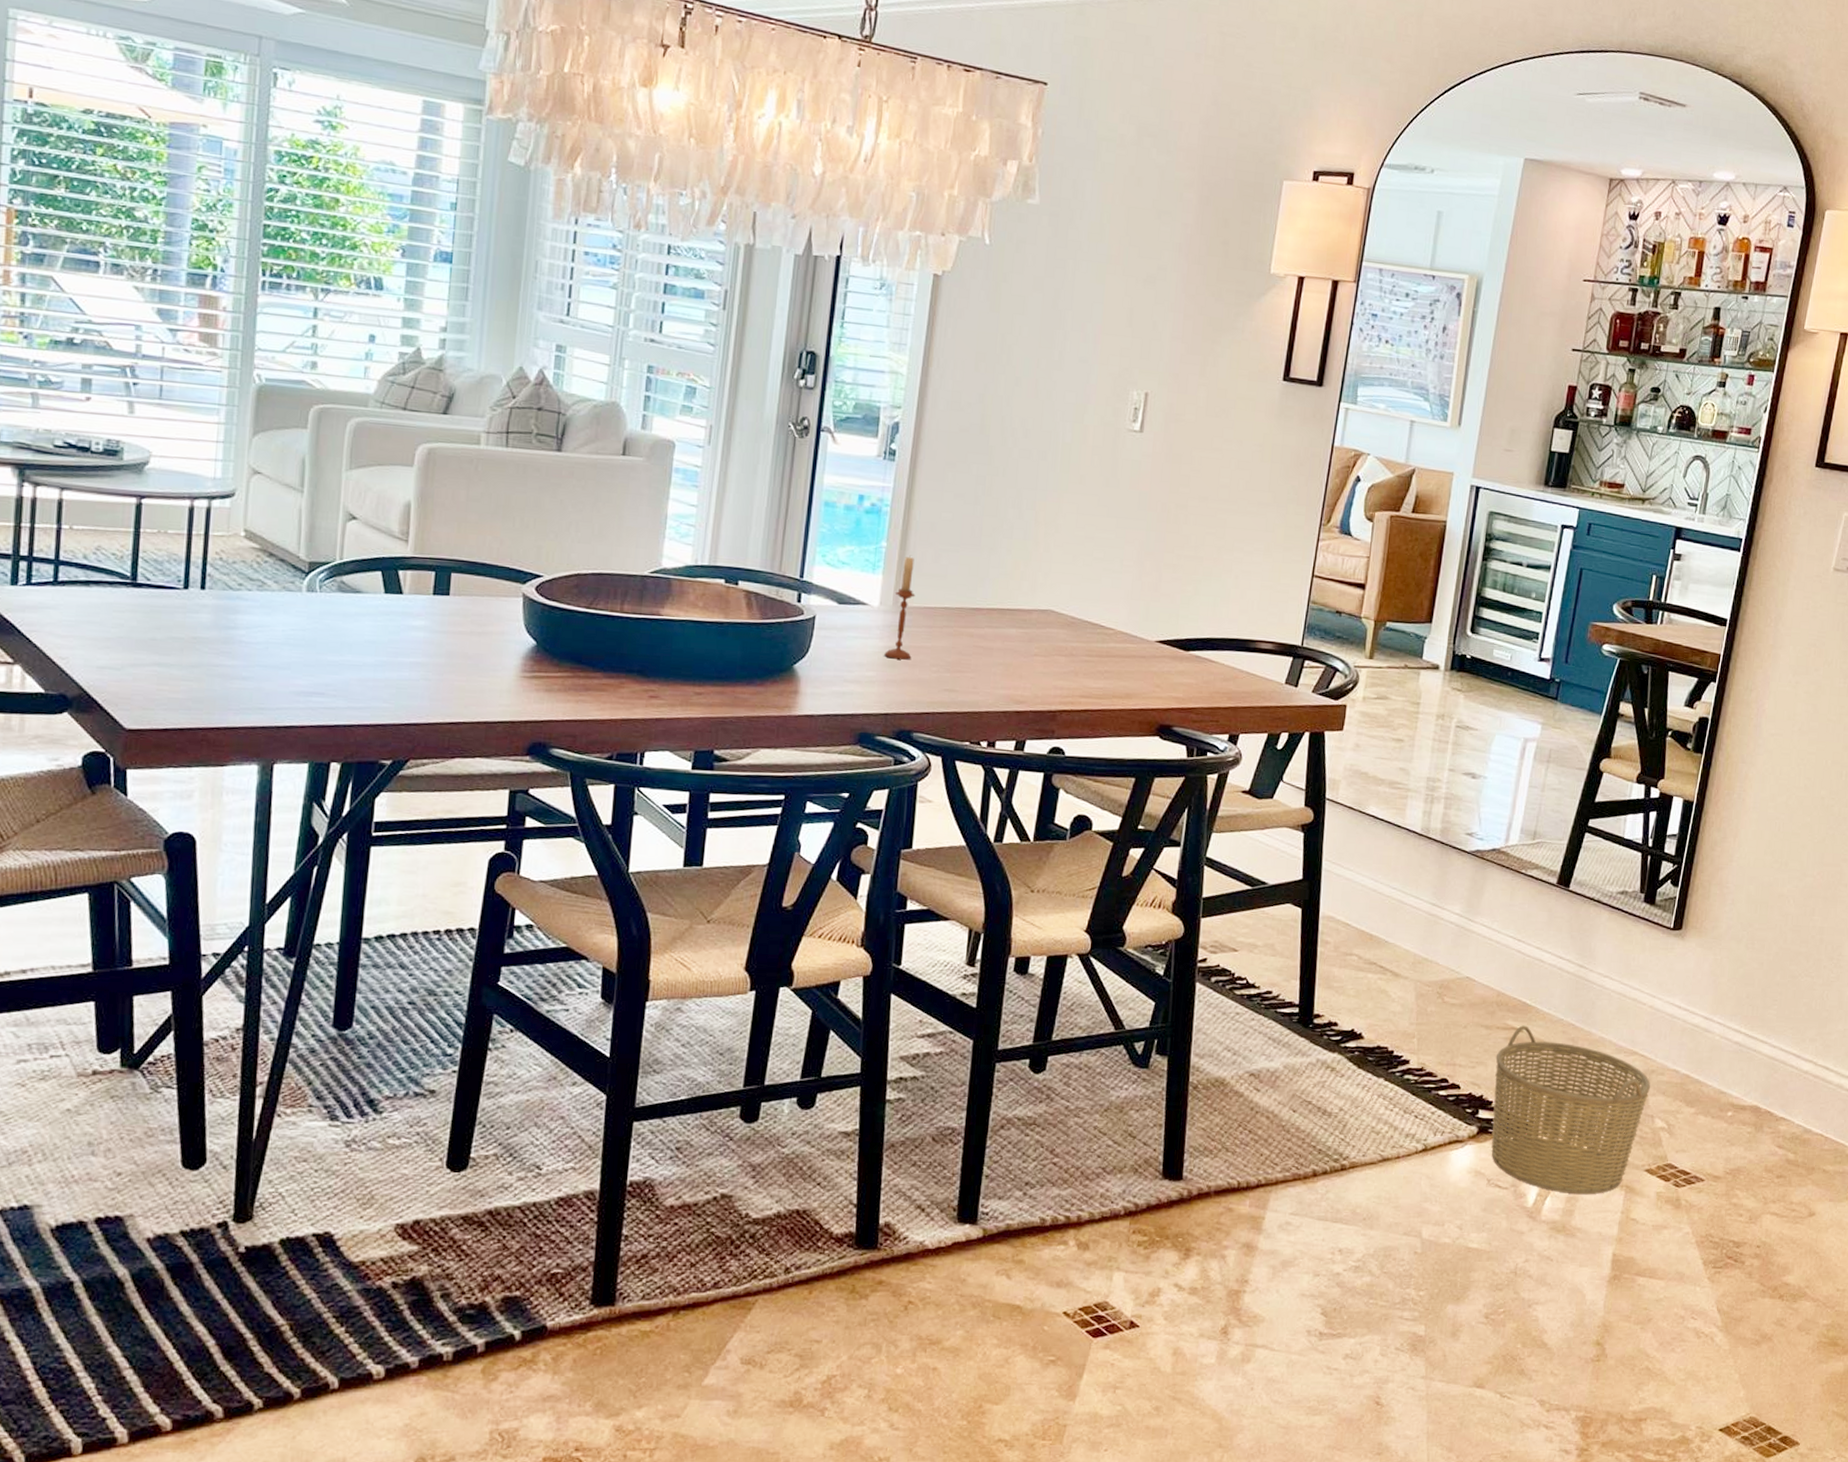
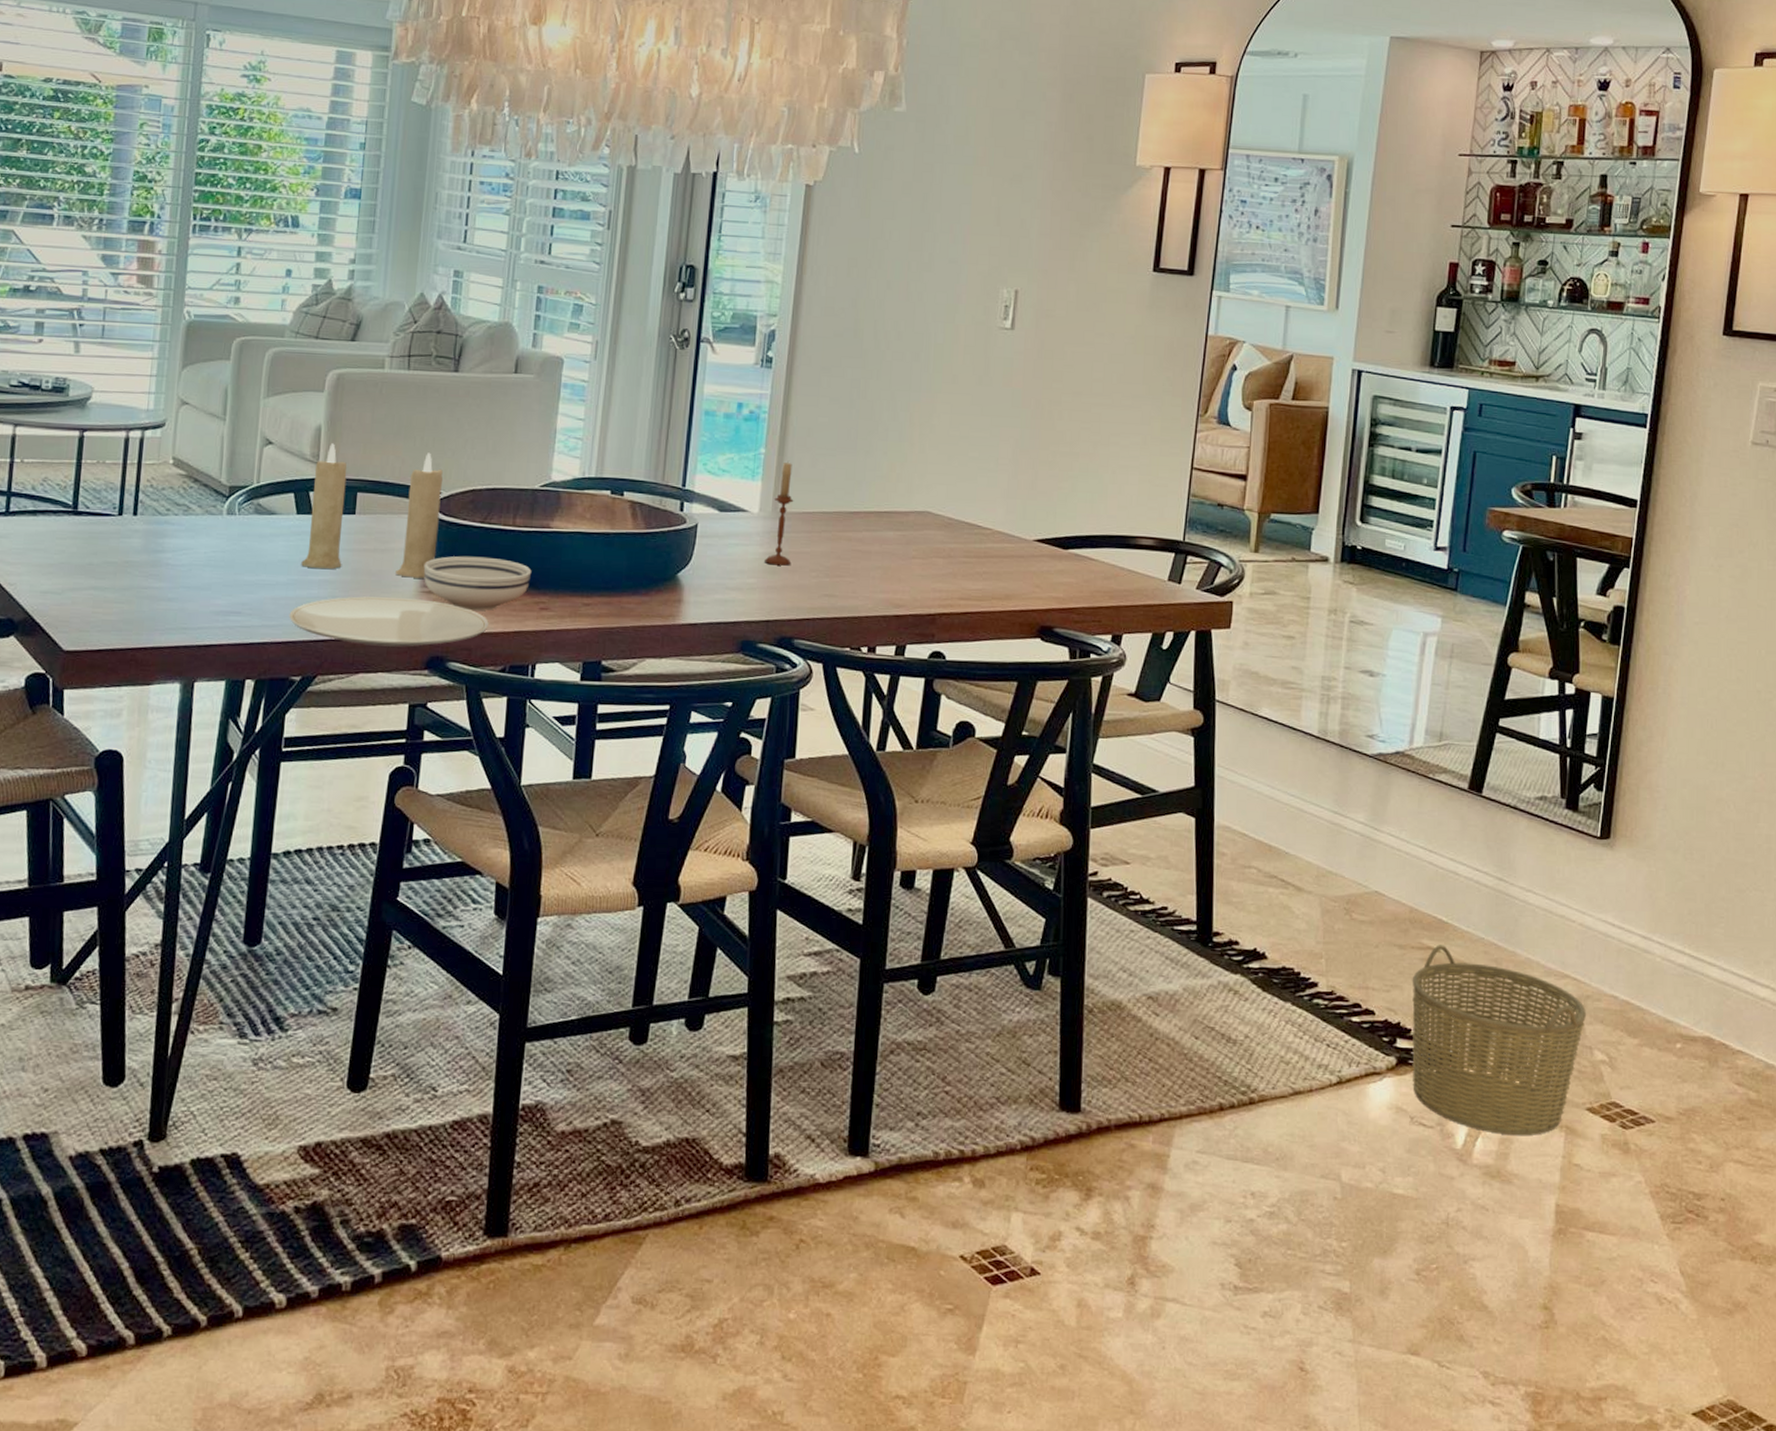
plate: none [377,680,595,733] -> present [289,596,489,647]
candle: none [390,521,546,663] -> present [301,443,444,579]
bowl: none [524,641,641,697] -> present [423,555,532,611]

